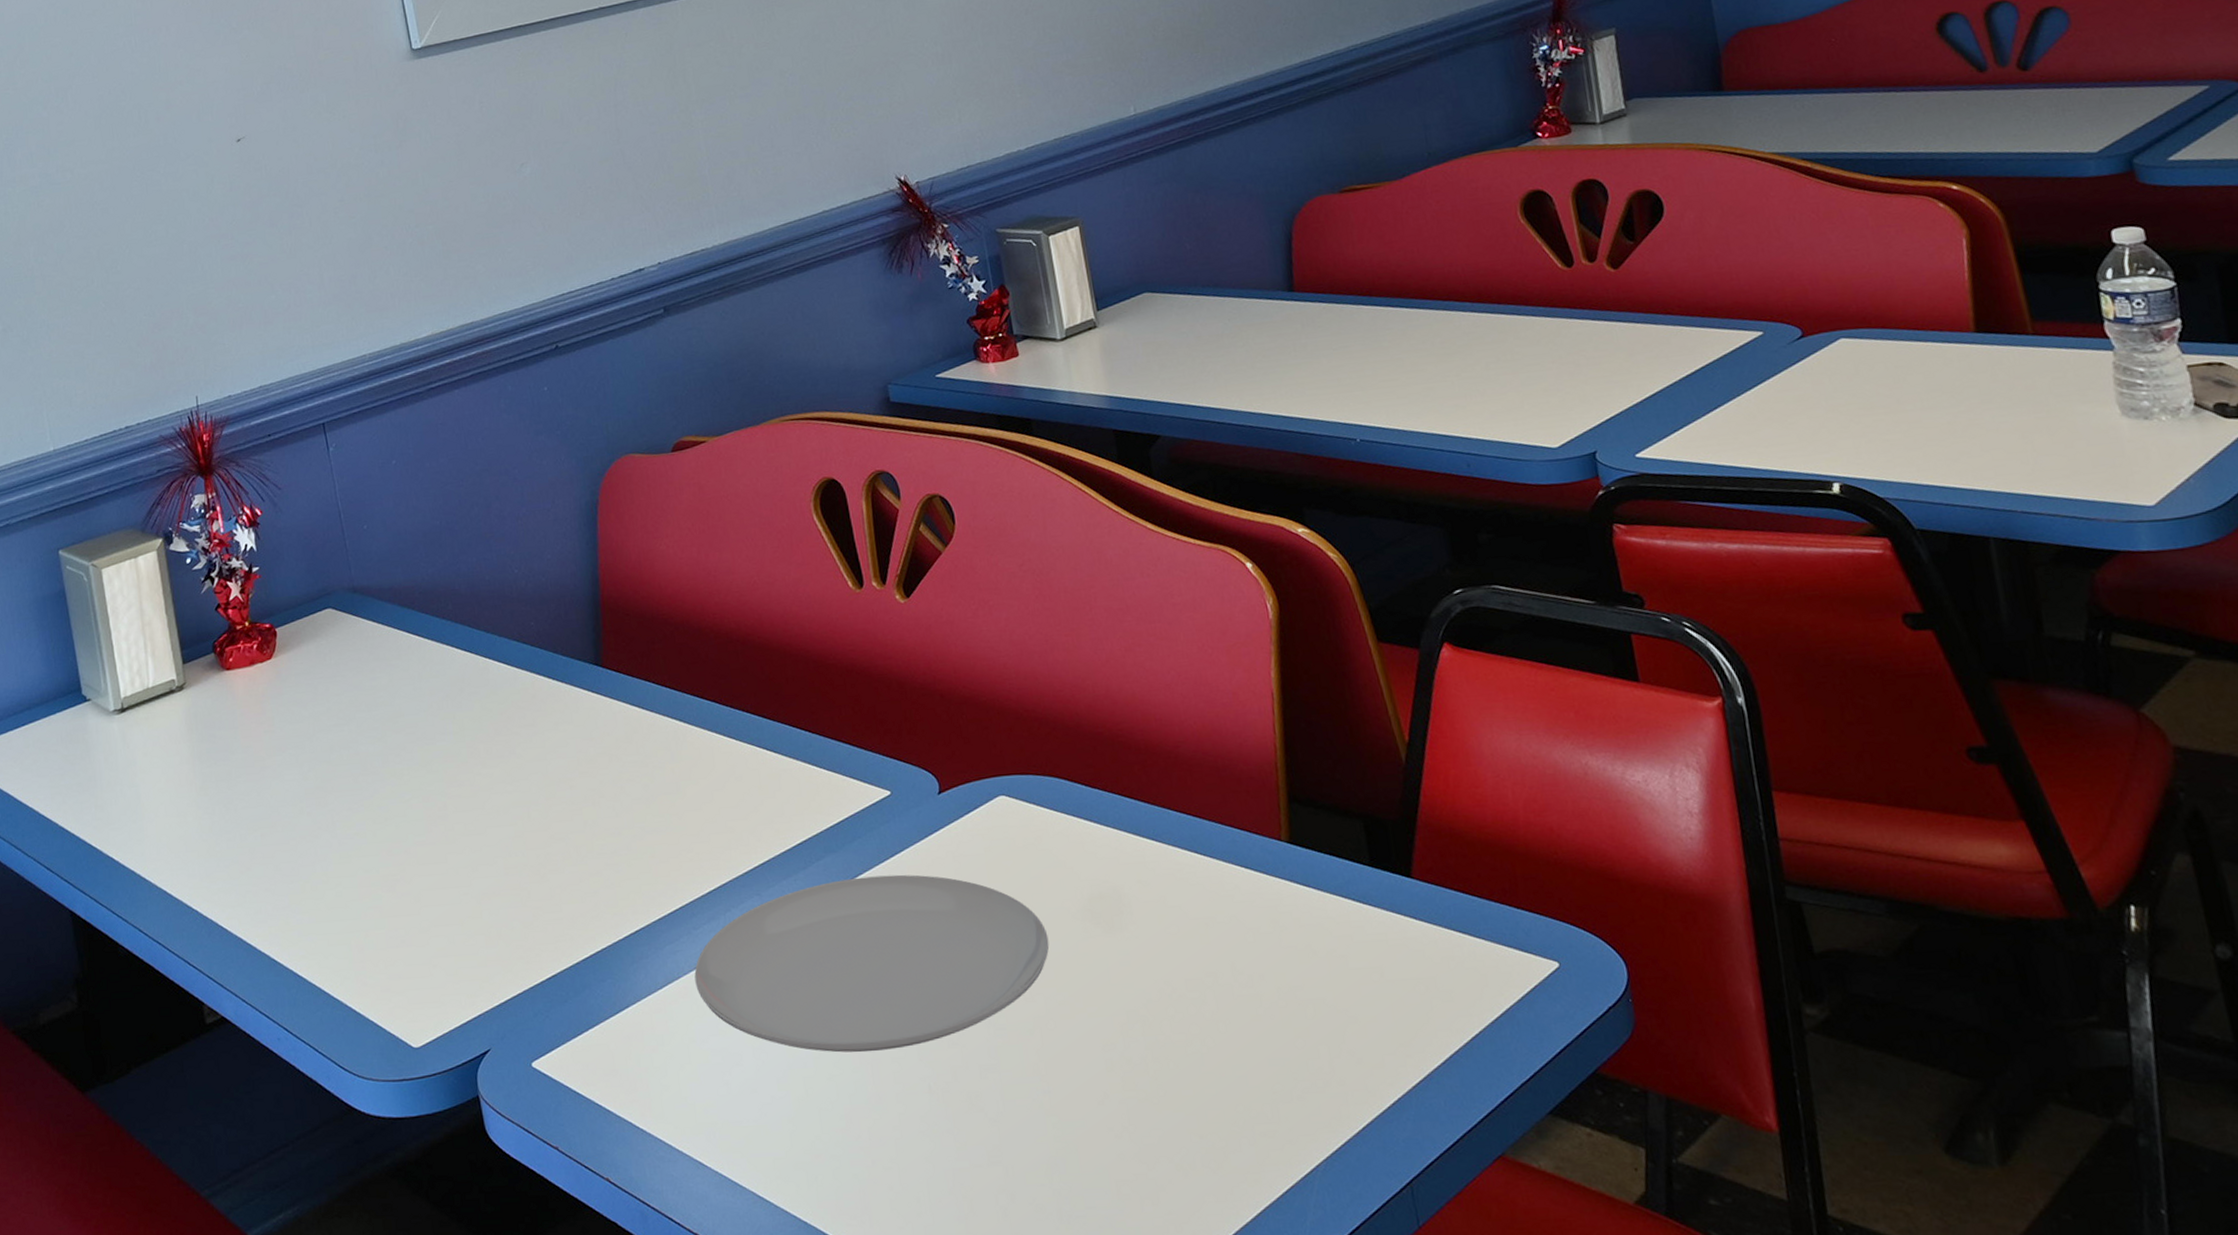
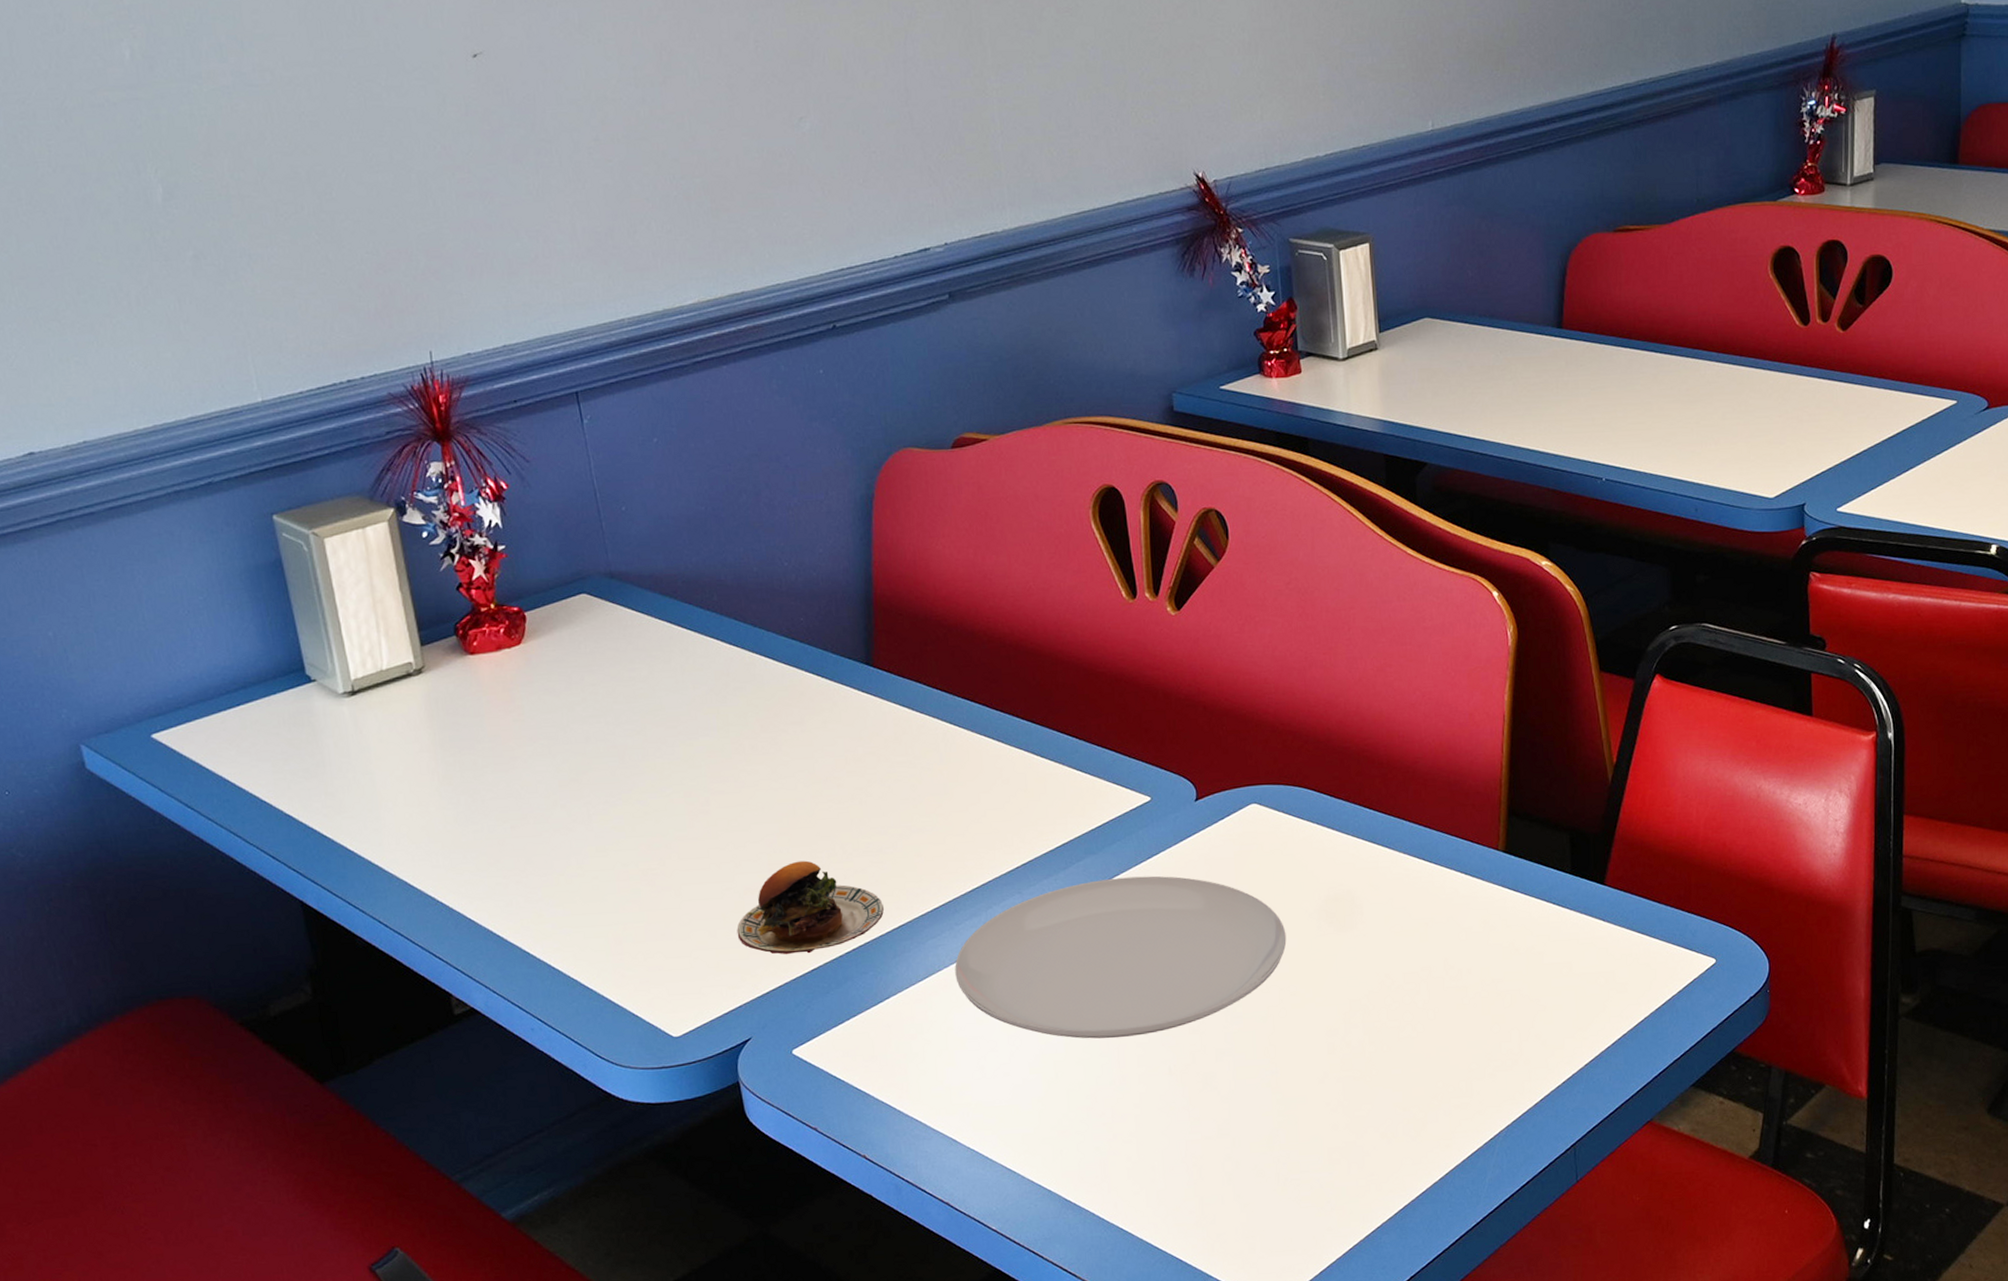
burger: none [474,864,620,961] -> present [737,860,884,954]

